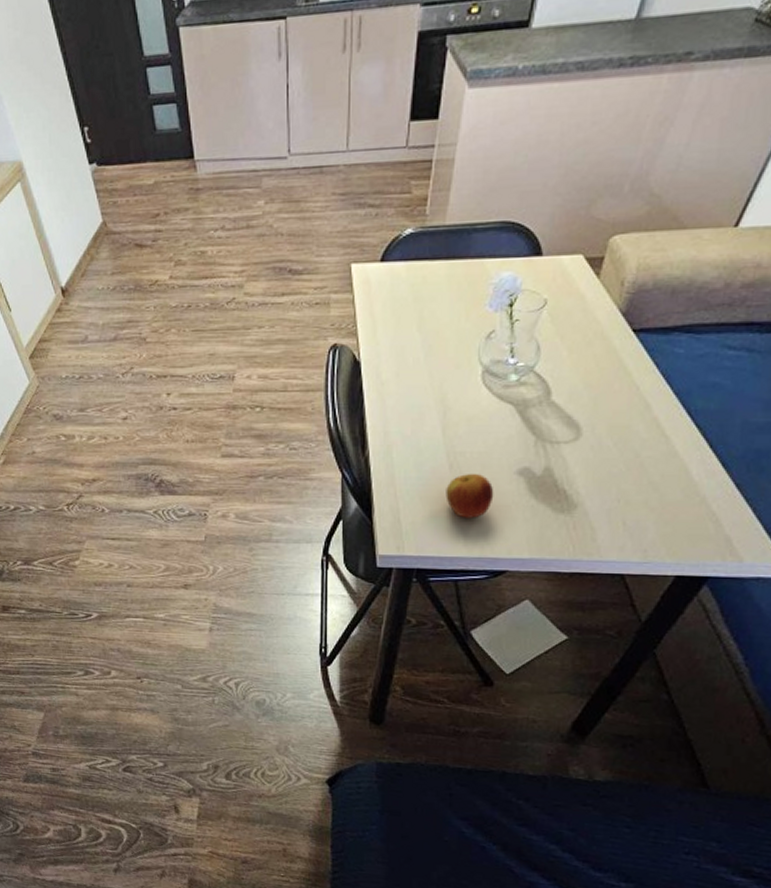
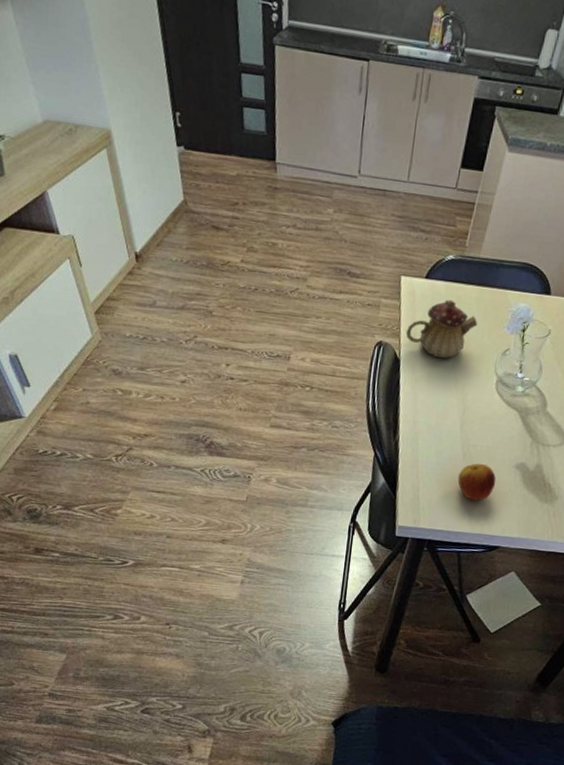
teapot: none [363,282,452,355] -> present [405,299,478,359]

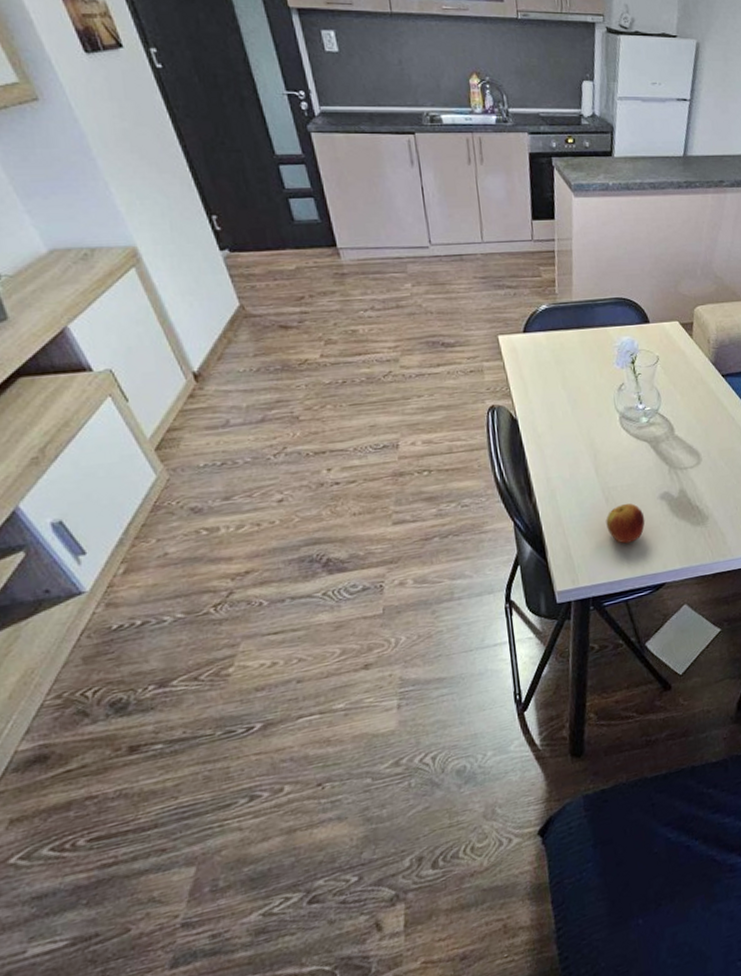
teapot: present [405,299,478,359] -> none [516,348,587,409]

